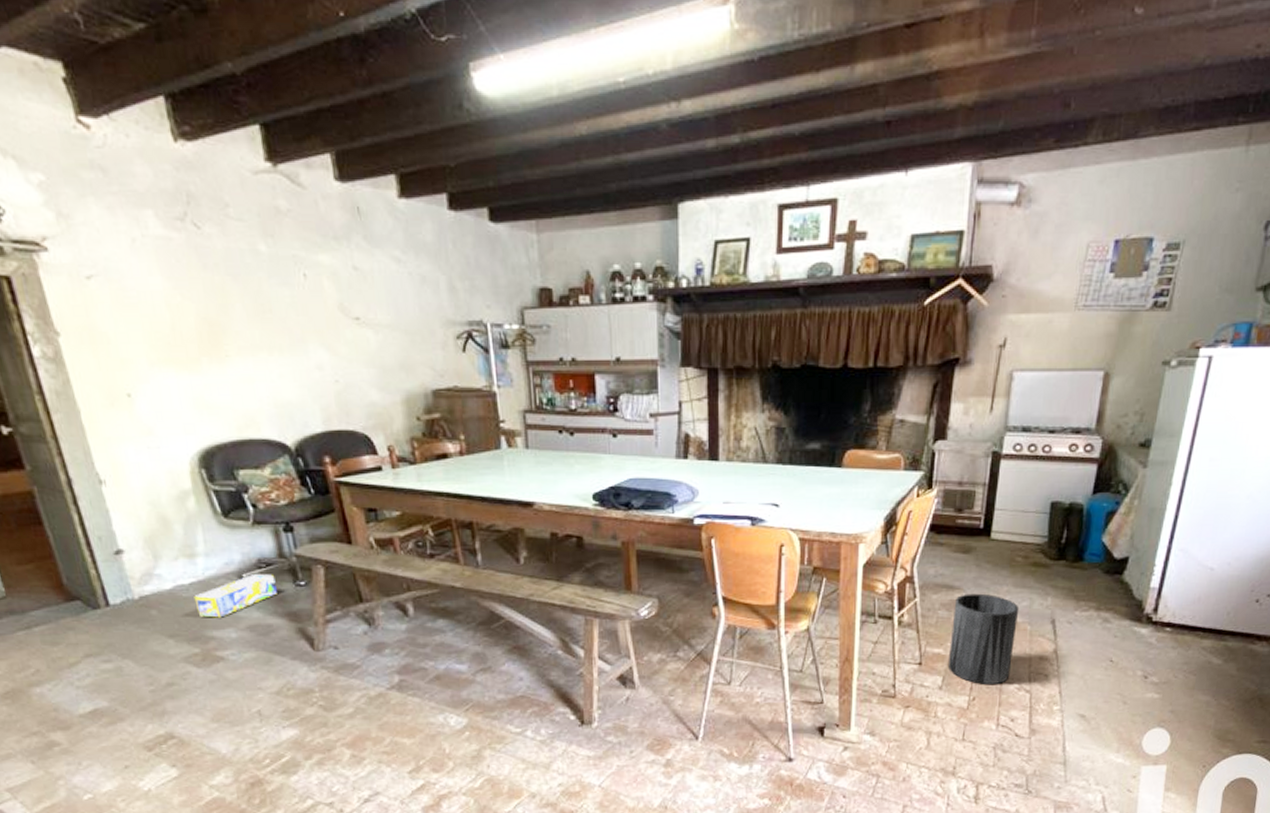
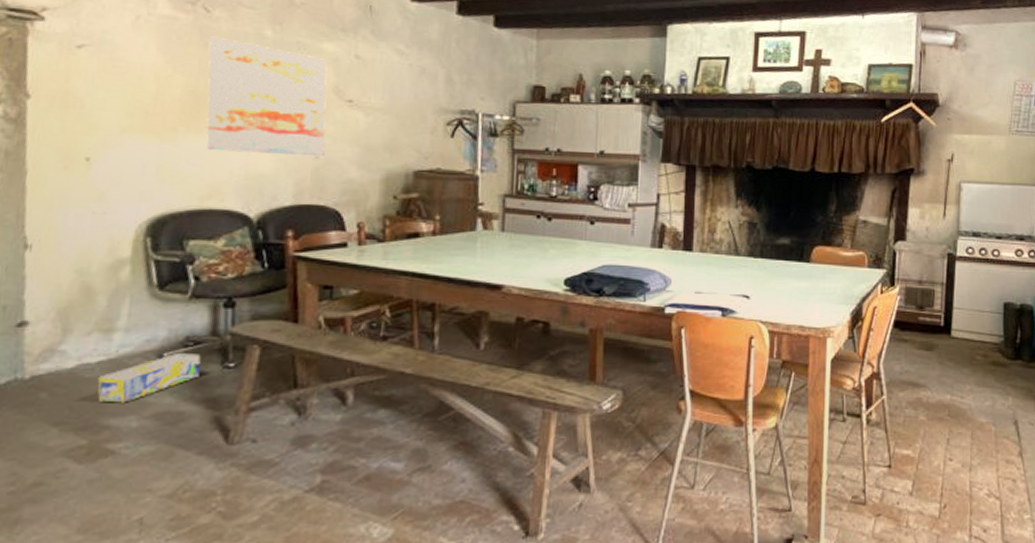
wall art: none [207,256,343,380] -> present [206,36,327,156]
trash can: present [947,593,1020,684] -> none [917,392,983,490]

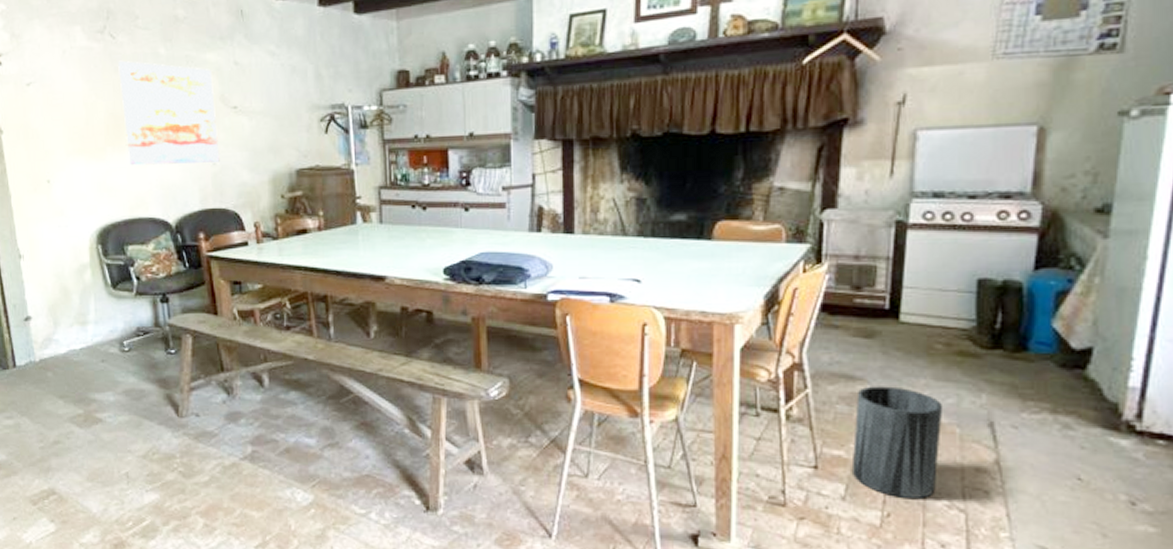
box: present [97,352,201,403] -> none [82,340,152,382]
trash can: none [917,392,983,490] -> present [851,386,943,498]

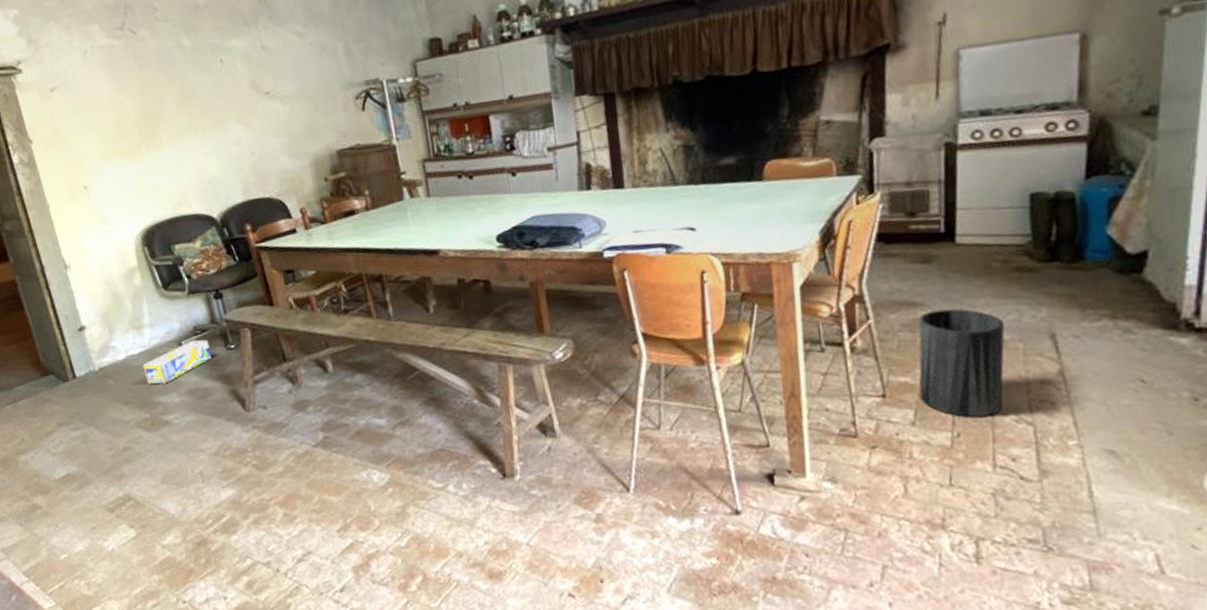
box: none [82,340,152,382] -> present [142,340,213,385]
wall art: present [118,60,220,166] -> none [142,55,258,163]

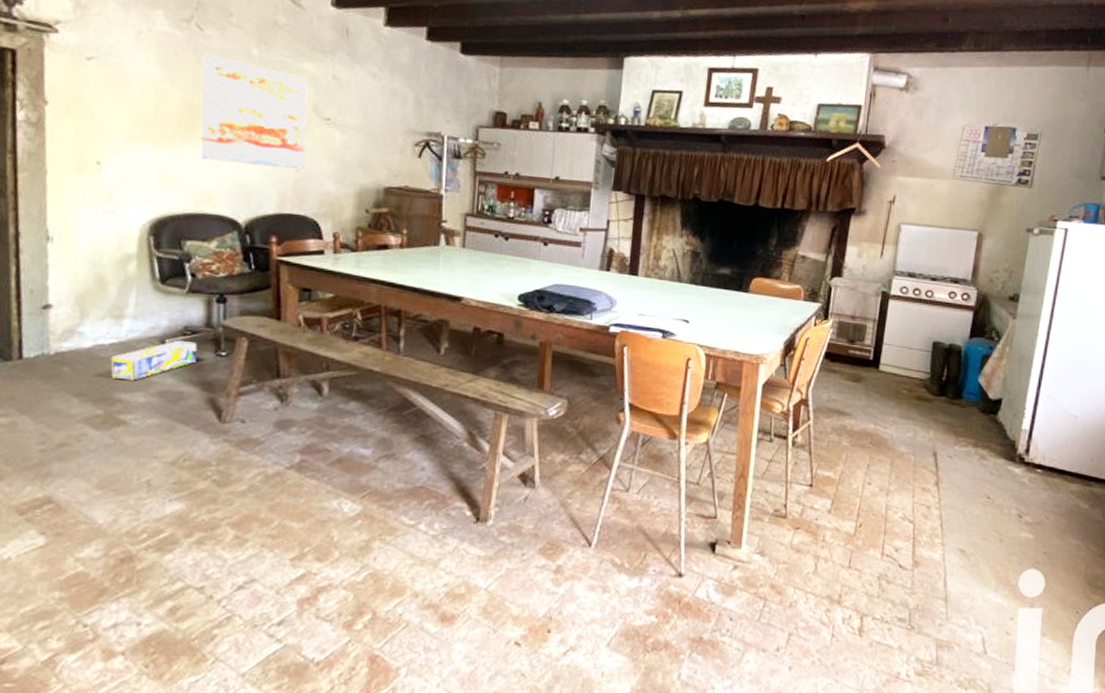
wall art: none [142,55,258,163] -> present [200,53,307,169]
trash can: present [918,308,1005,417] -> none [836,420,904,512]

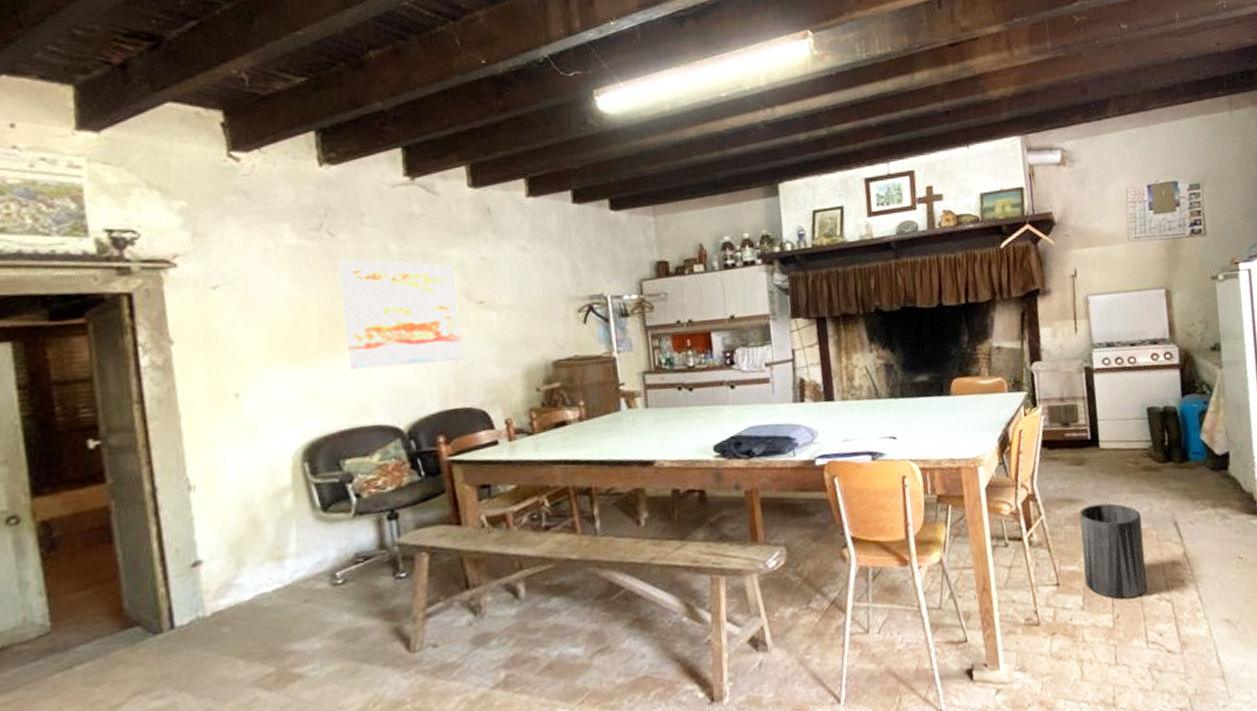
box: present [110,339,198,381] -> none [276,568,375,629]
trash can: none [836,420,904,512] -> present [1079,503,1148,599]

